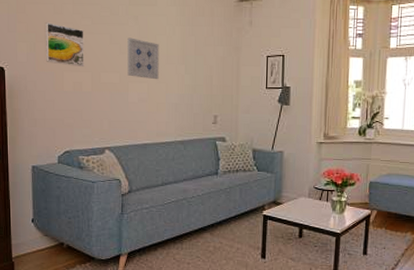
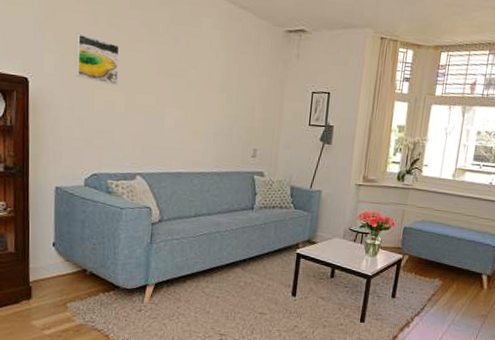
wall art: present [127,37,159,80] -> none [165,58,201,107]

